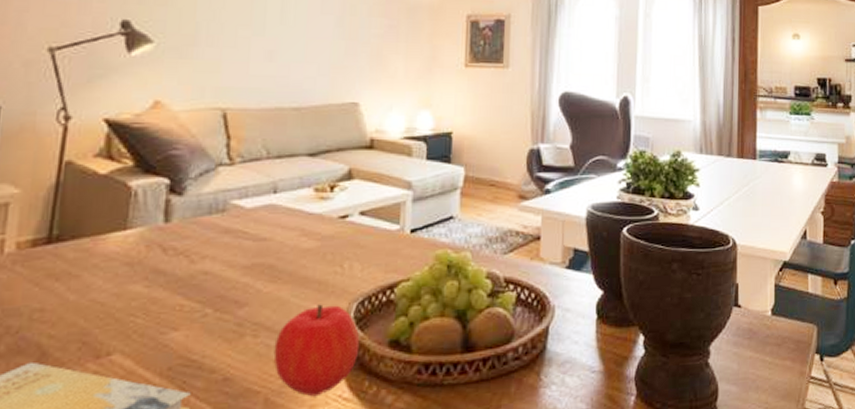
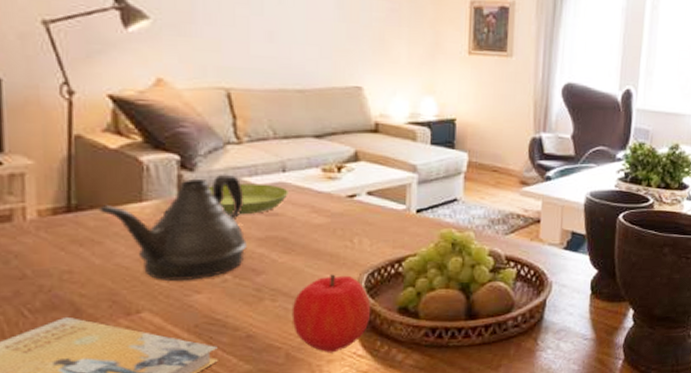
teapot: none [80,197,232,317] -> present [98,174,247,280]
saucer: none [195,206,278,242] -> present [208,183,288,215]

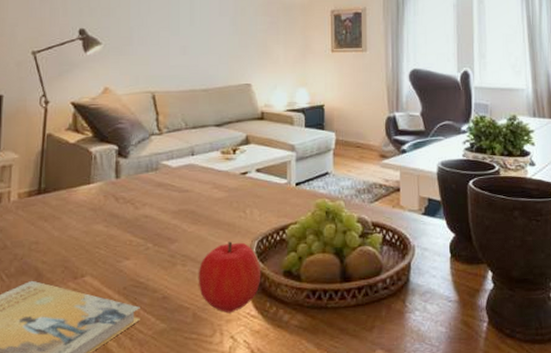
teapot: present [98,174,247,280] -> none [60,159,164,249]
saucer: present [208,183,288,215] -> none [137,166,196,193]

